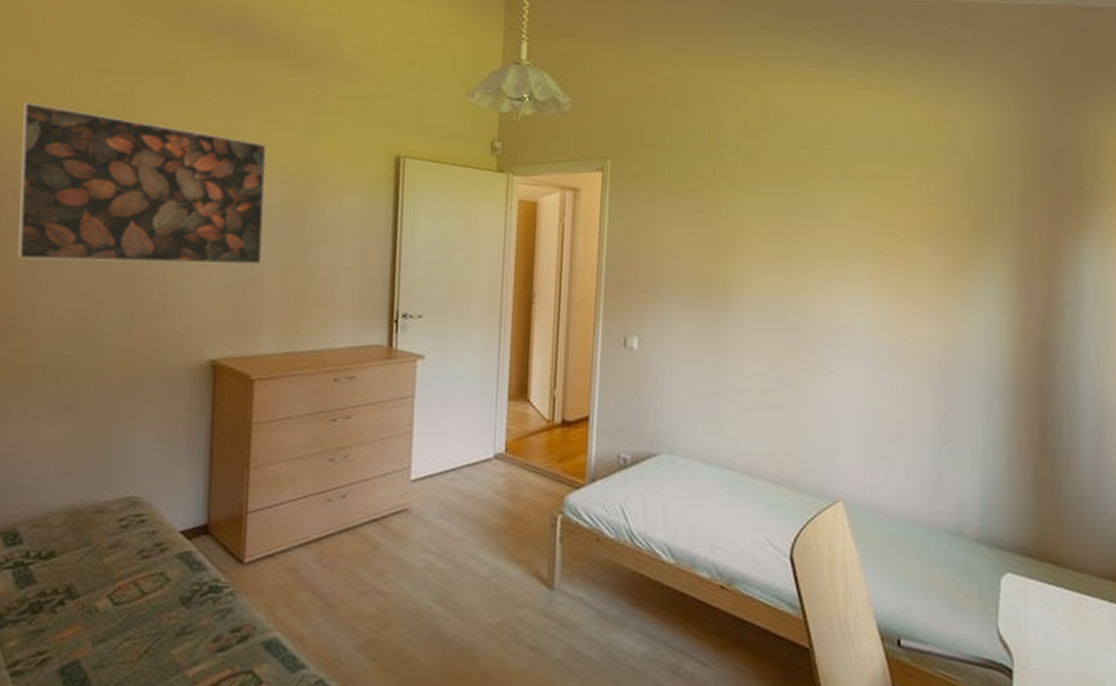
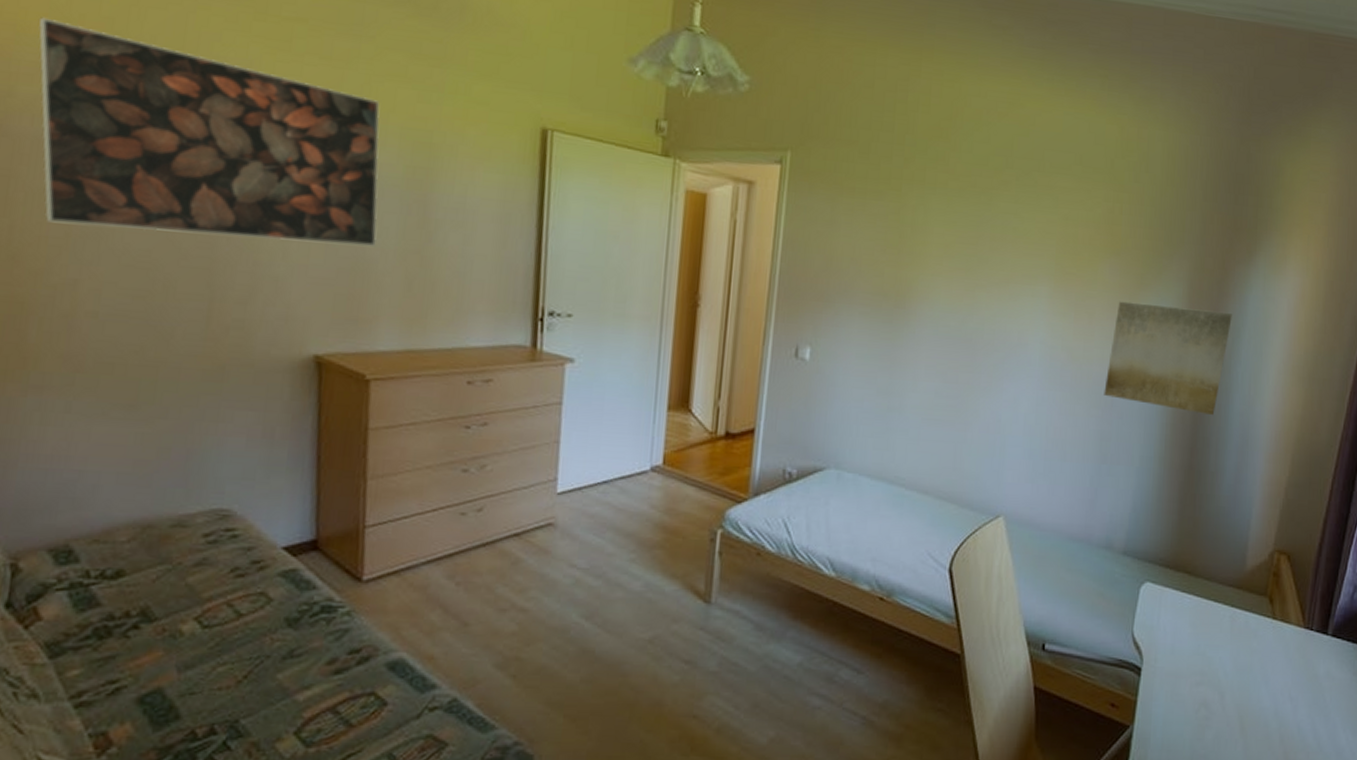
wall art: none [937,279,1069,393] -> present [1104,301,1232,416]

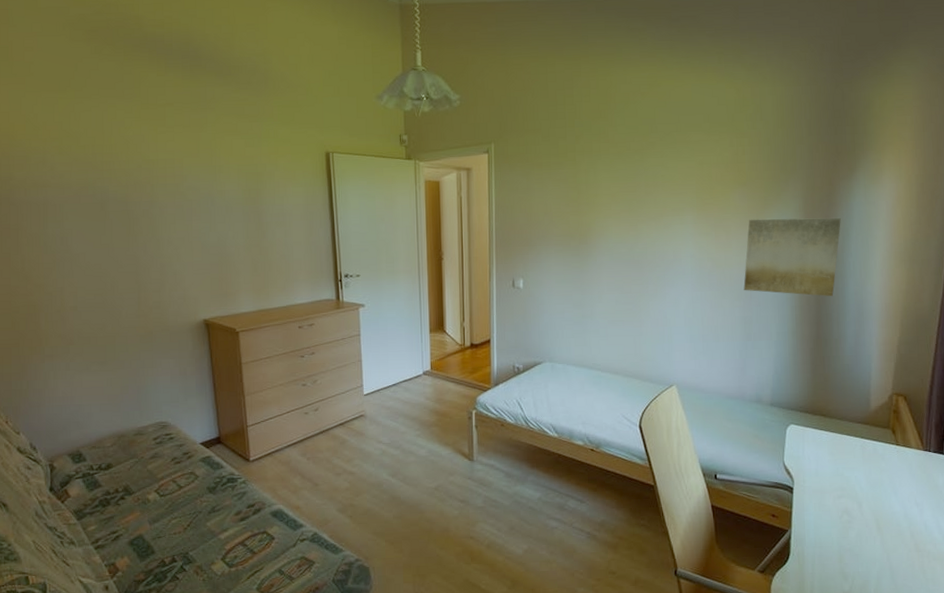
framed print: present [38,17,380,246] -> none [21,127,231,254]

